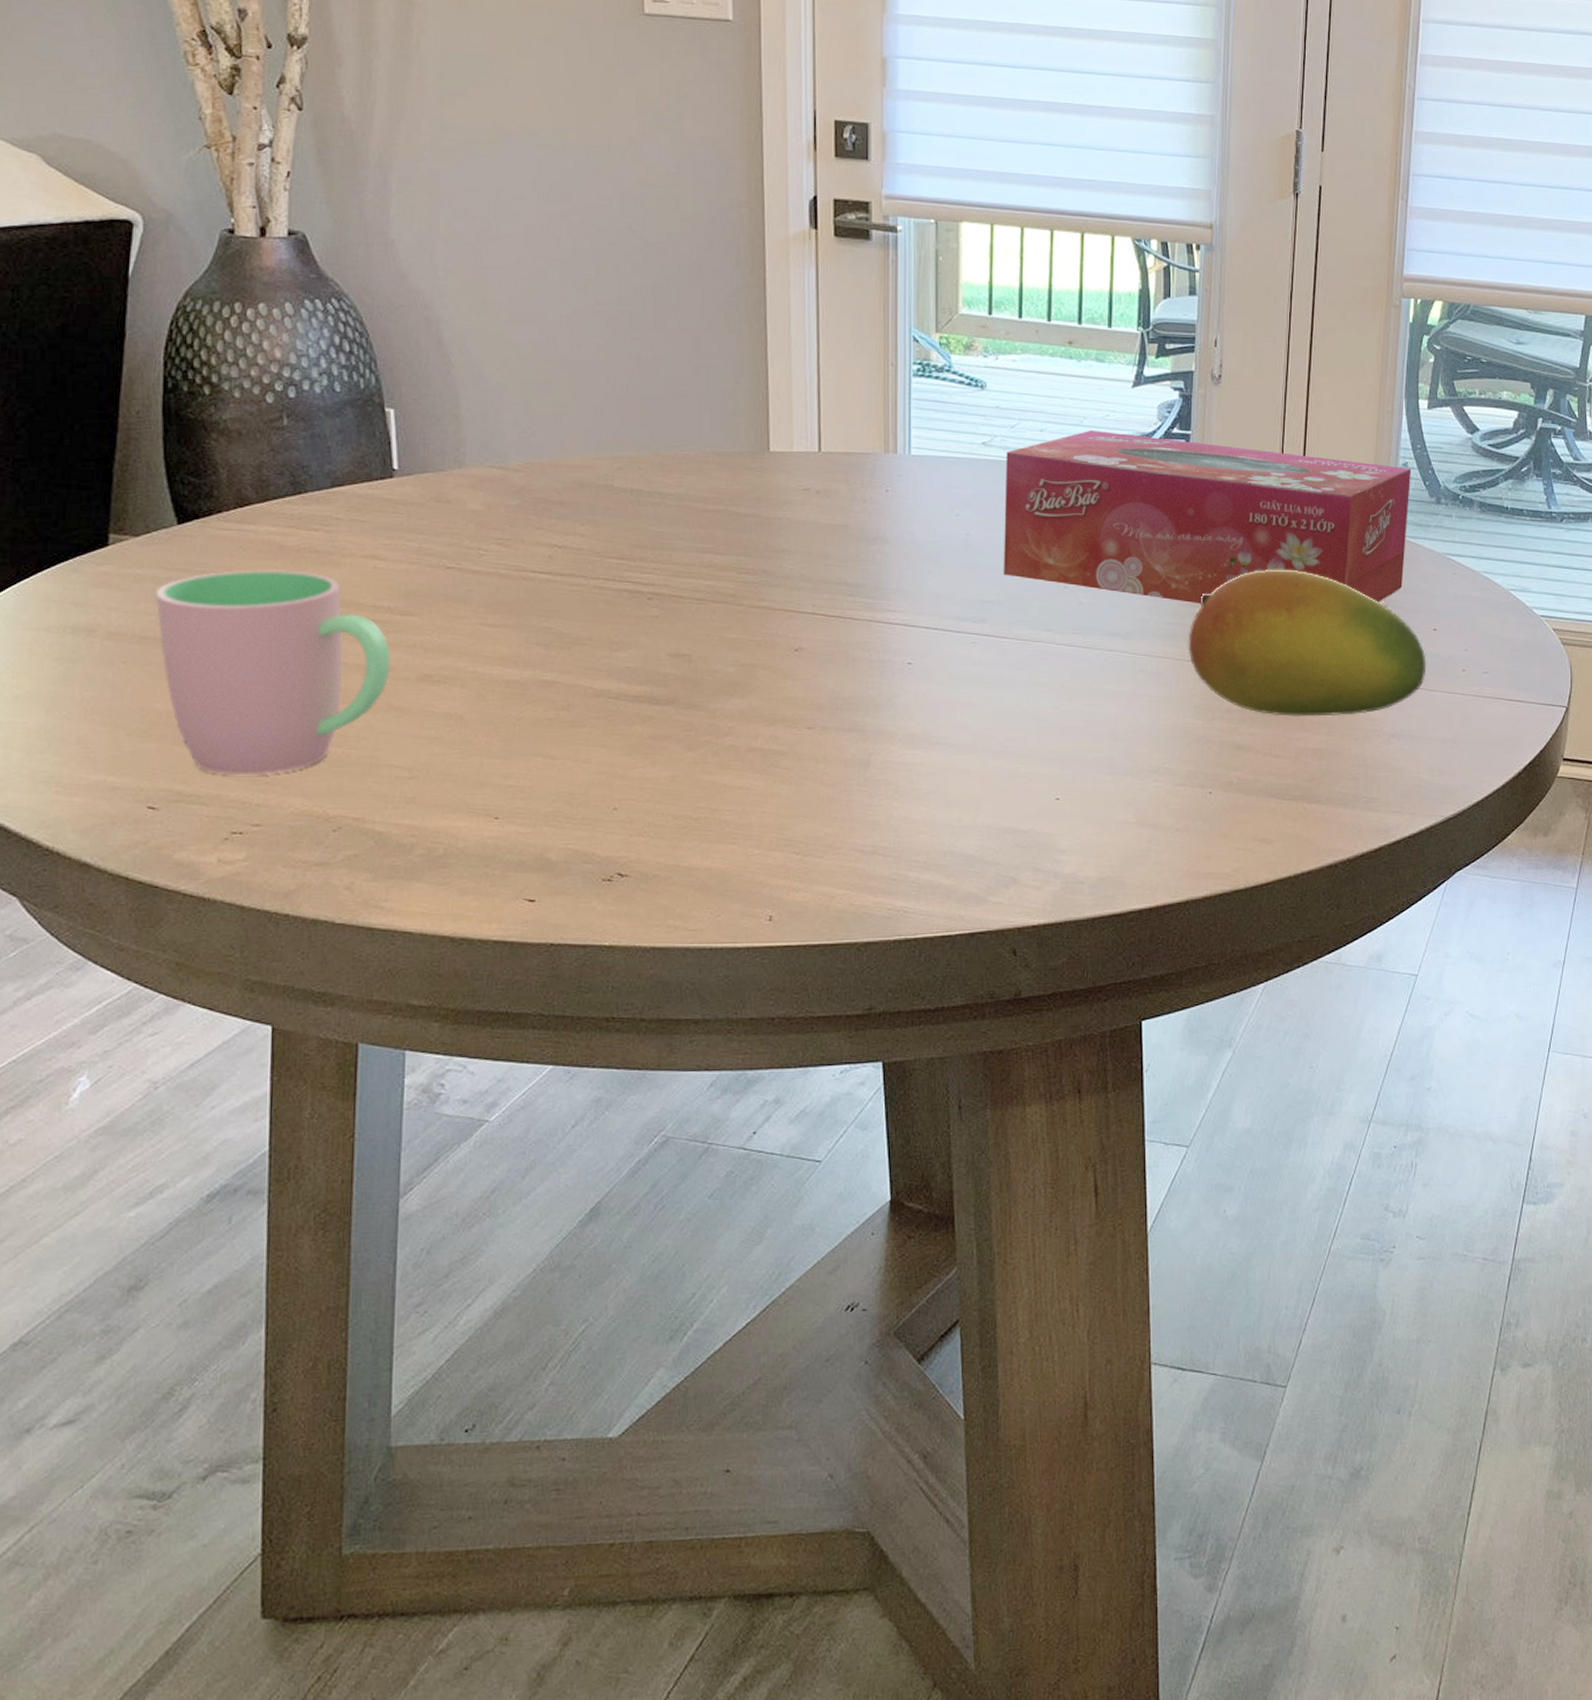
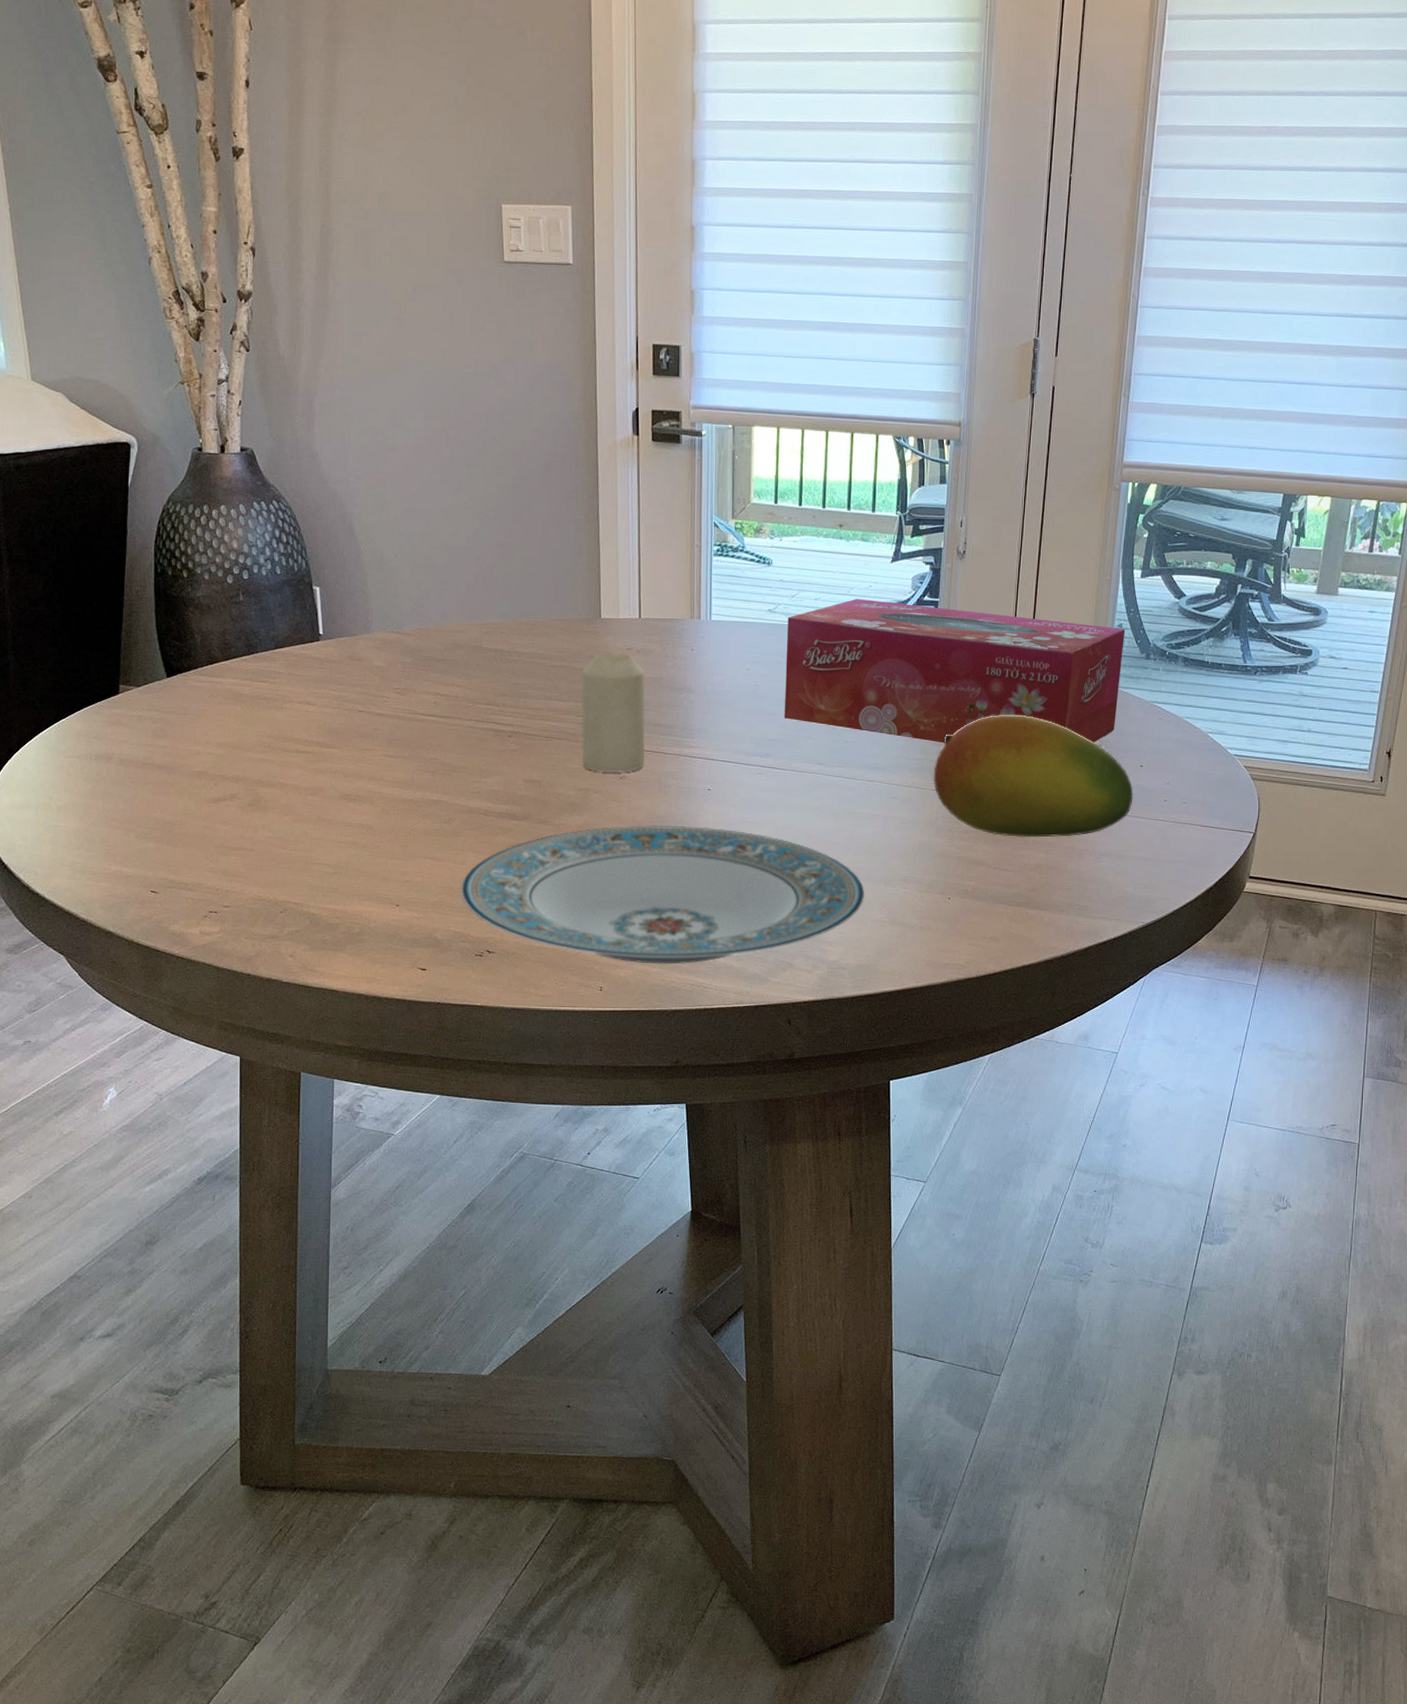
cup: present [155,569,391,776] -> none [152,712,320,869]
plate: none [581,709,1108,885] -> present [459,826,865,965]
candle: none [743,494,828,644] -> present [581,652,646,773]

